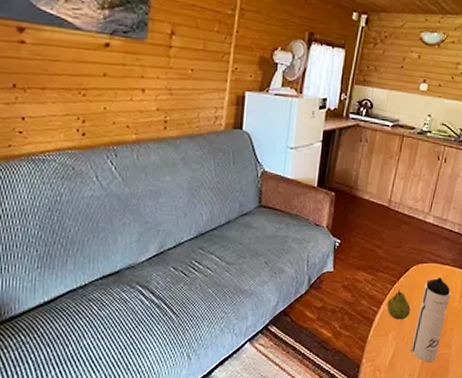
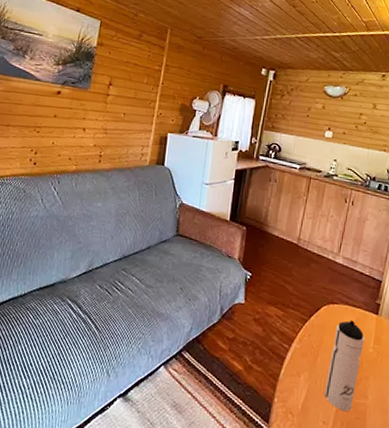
fruit: present [387,290,411,320] -> none [298,329,323,361]

